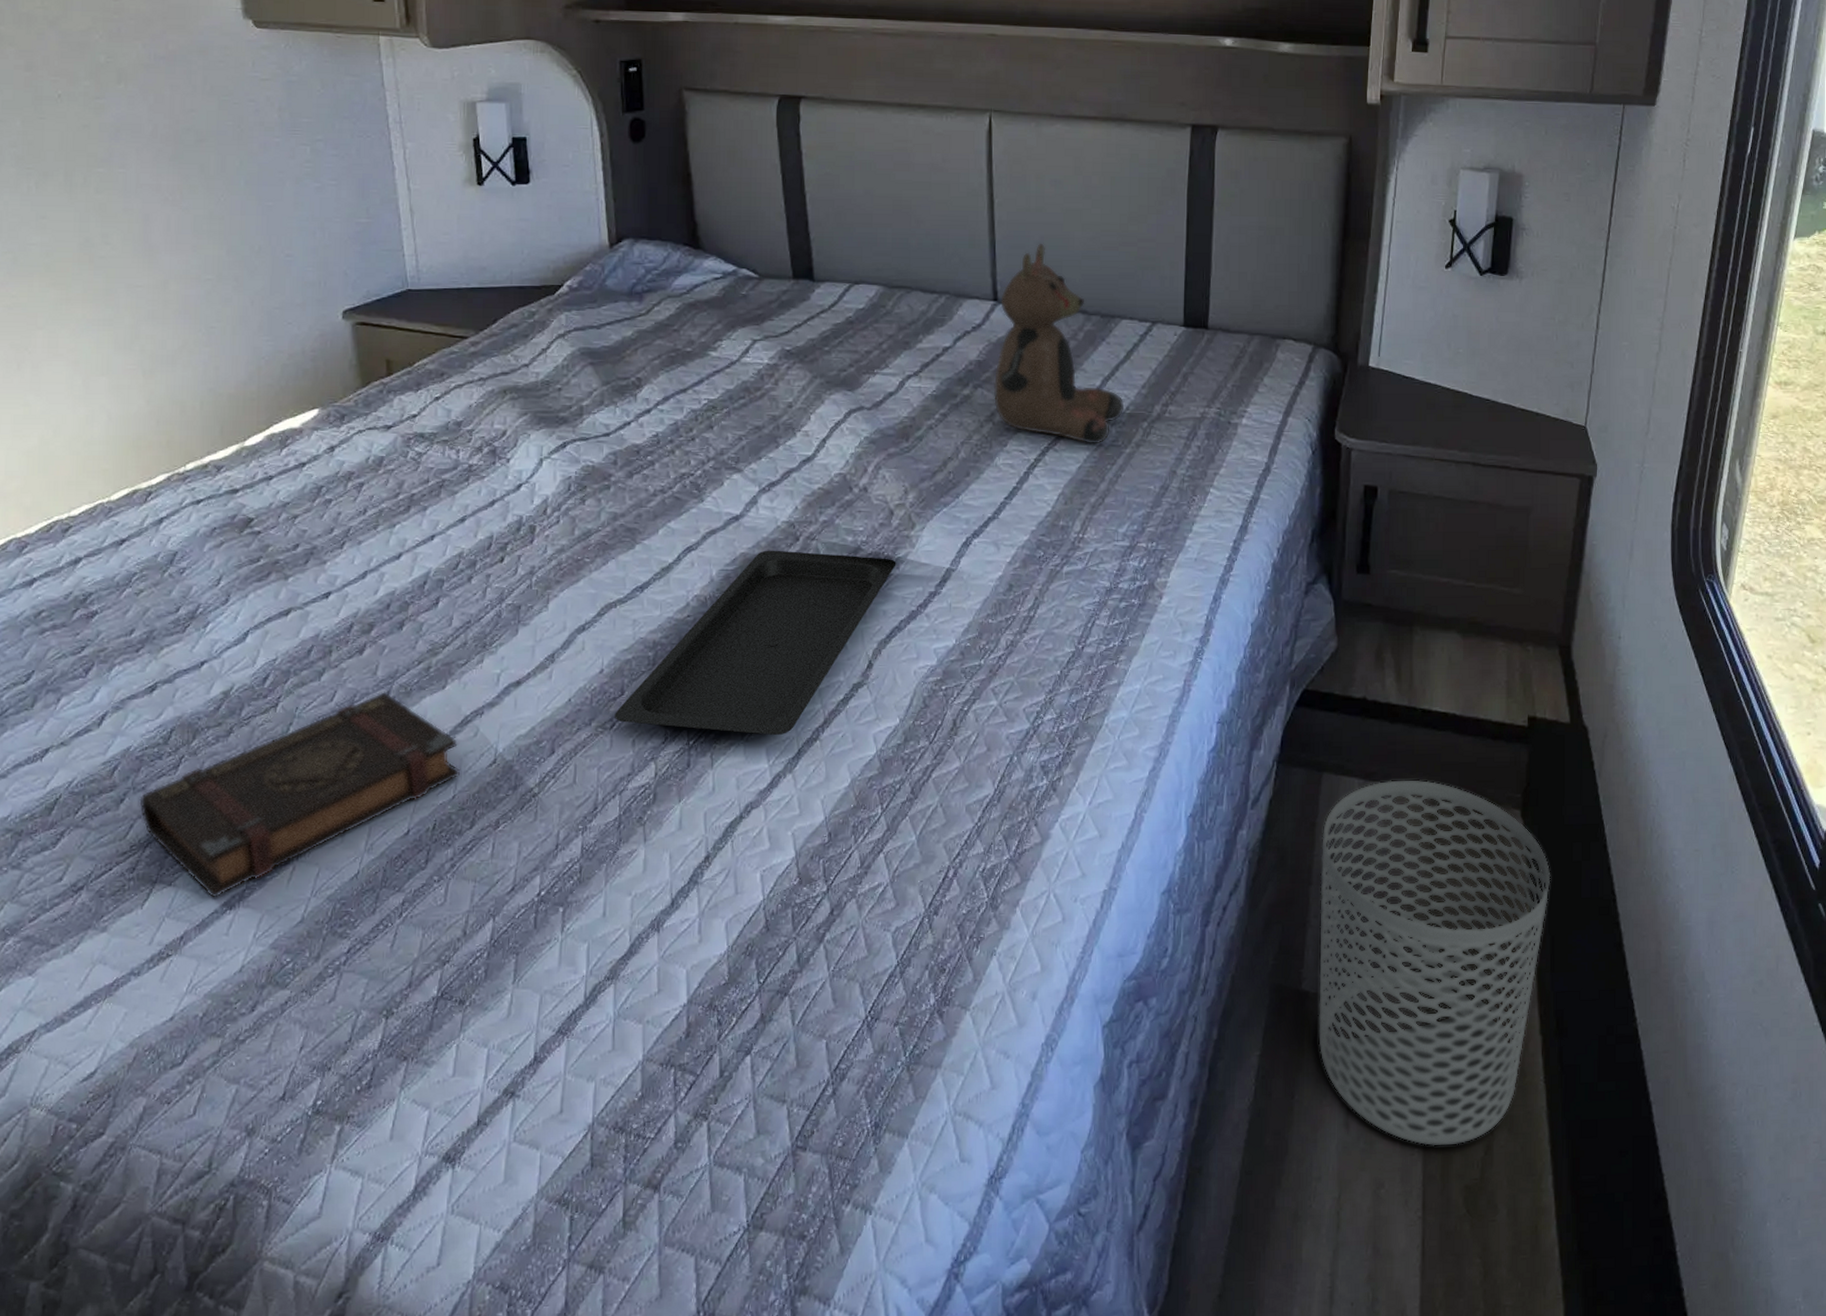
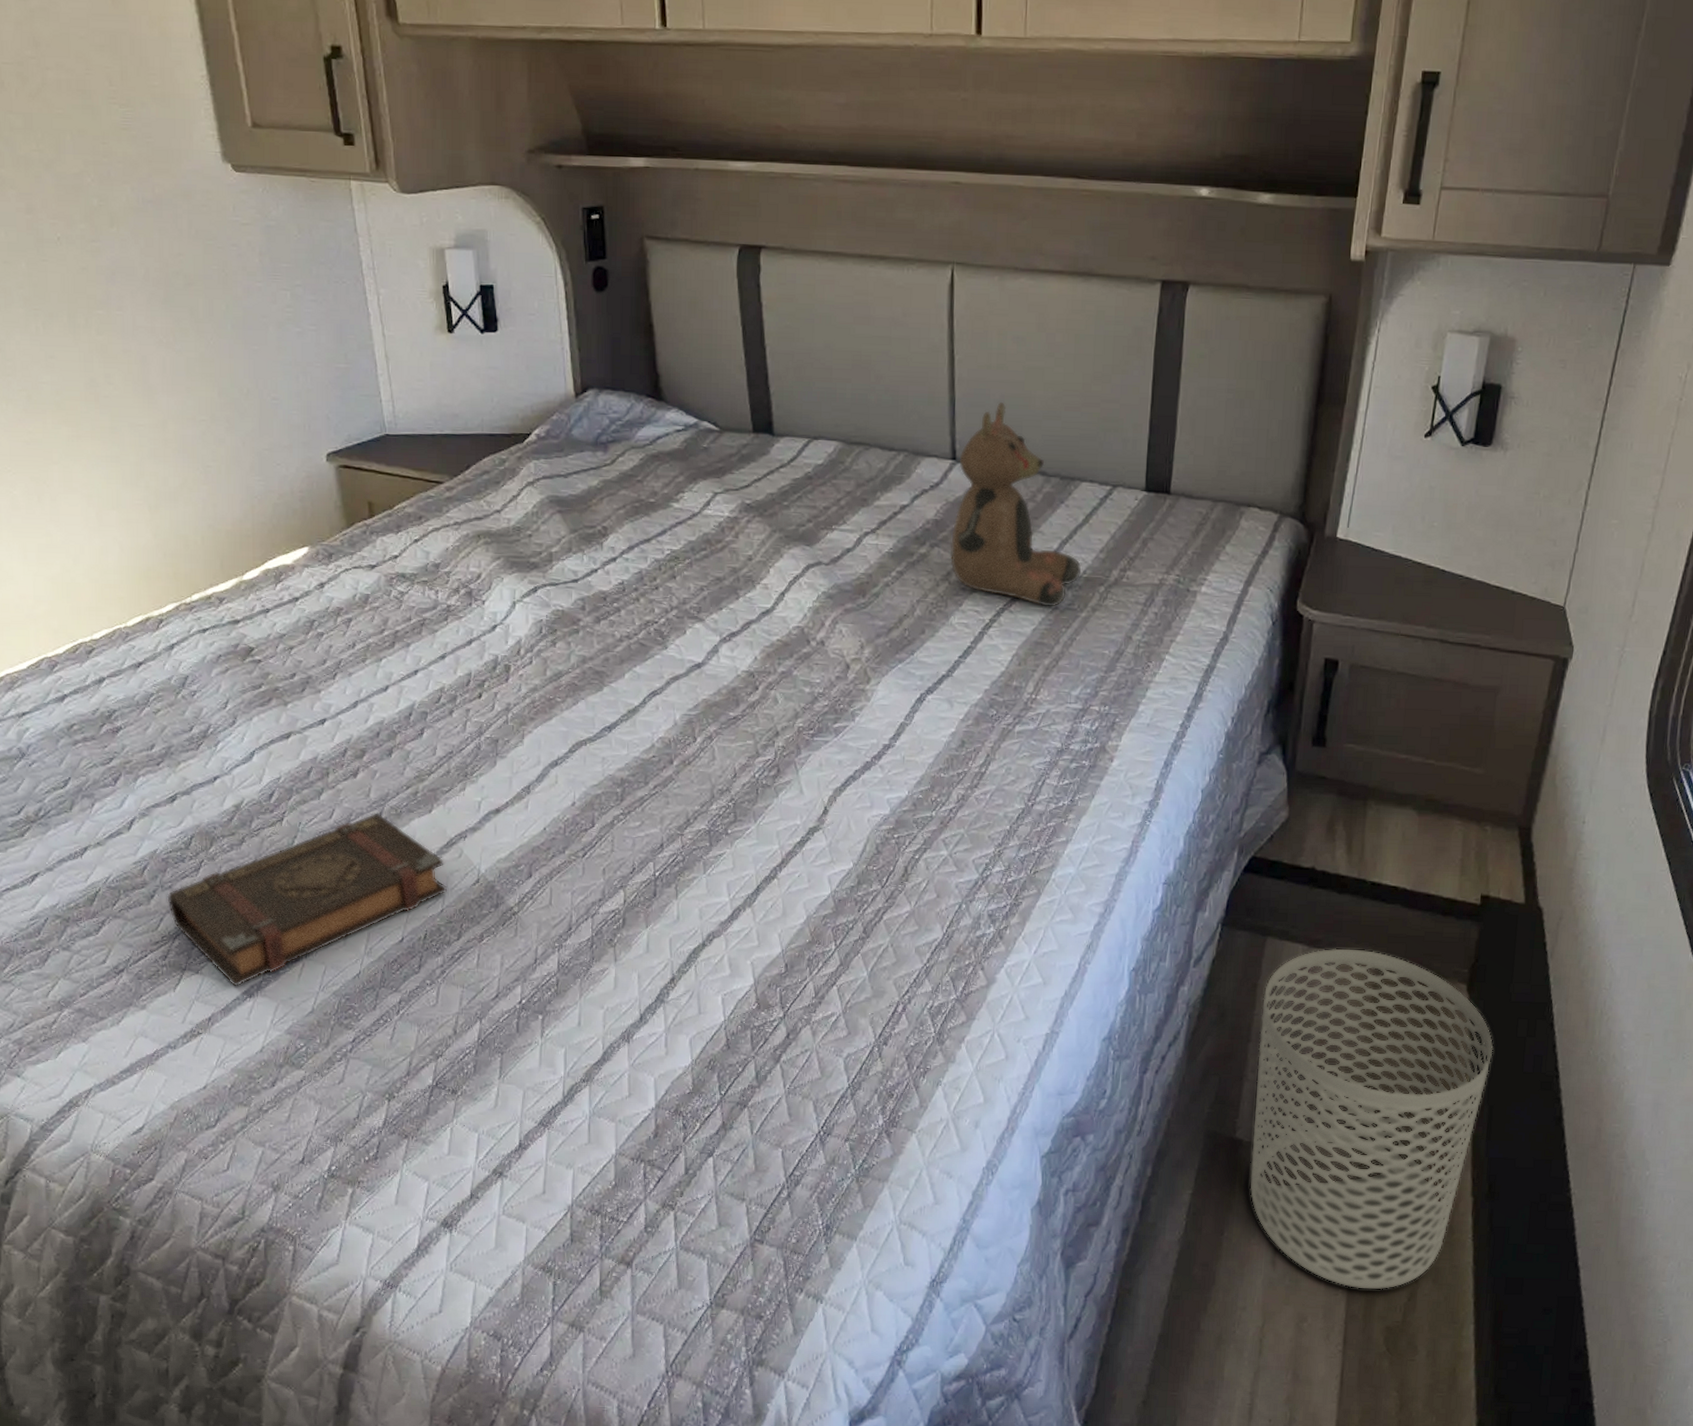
serving tray: present [615,550,896,736] -> none [586,697,852,872]

